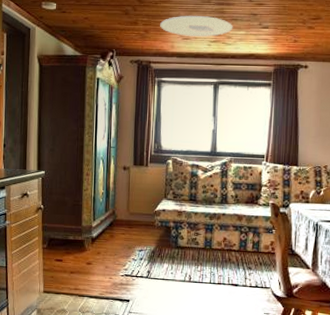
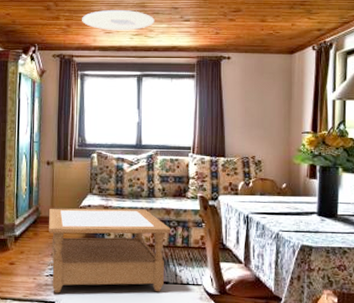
coffee table: none [124,211,242,293] -> present [49,208,170,293]

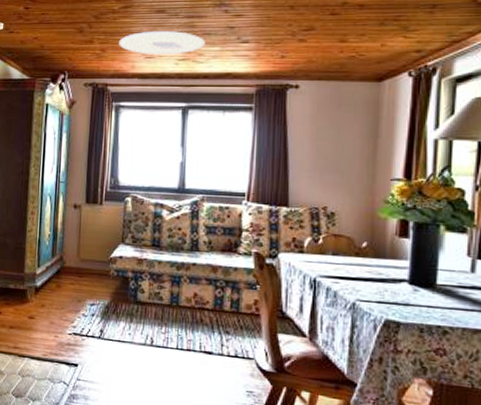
coffee table: present [49,208,170,293] -> none [73,257,217,362]

